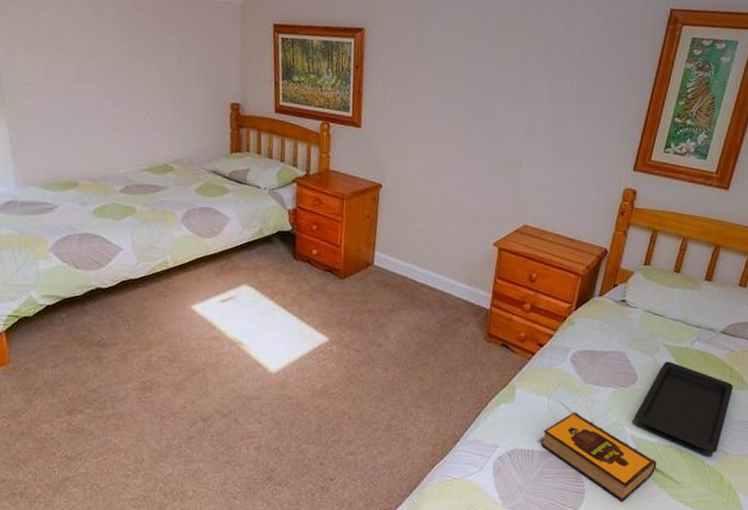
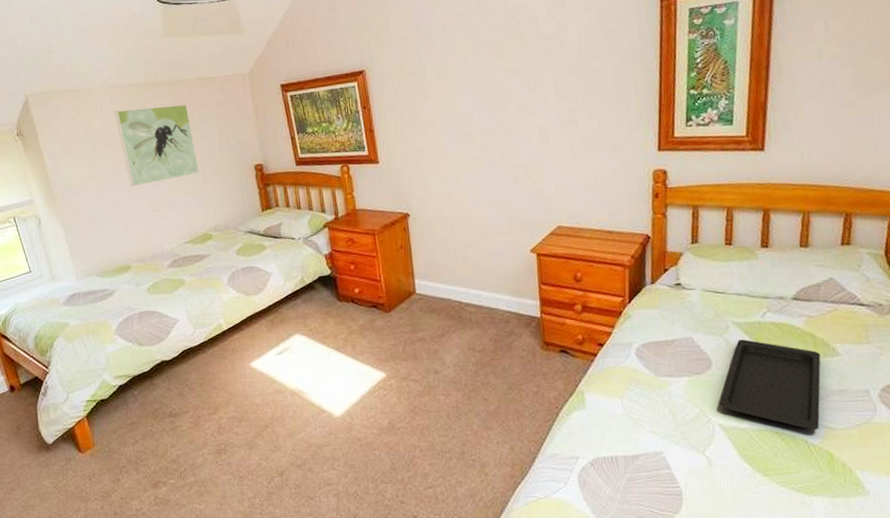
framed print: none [86,13,171,100] -> present [115,104,200,187]
hardback book: present [541,411,657,502] -> none [624,408,755,498]

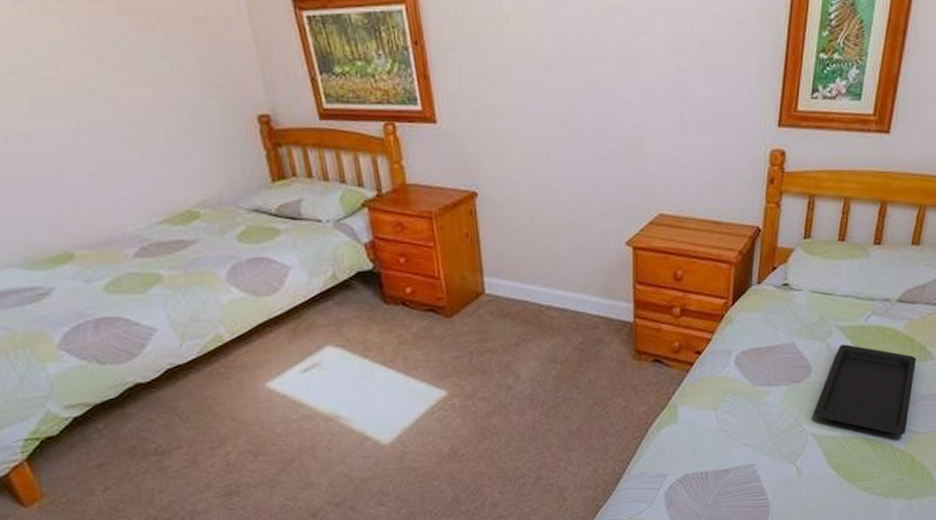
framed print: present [115,104,200,187] -> none [21,15,173,138]

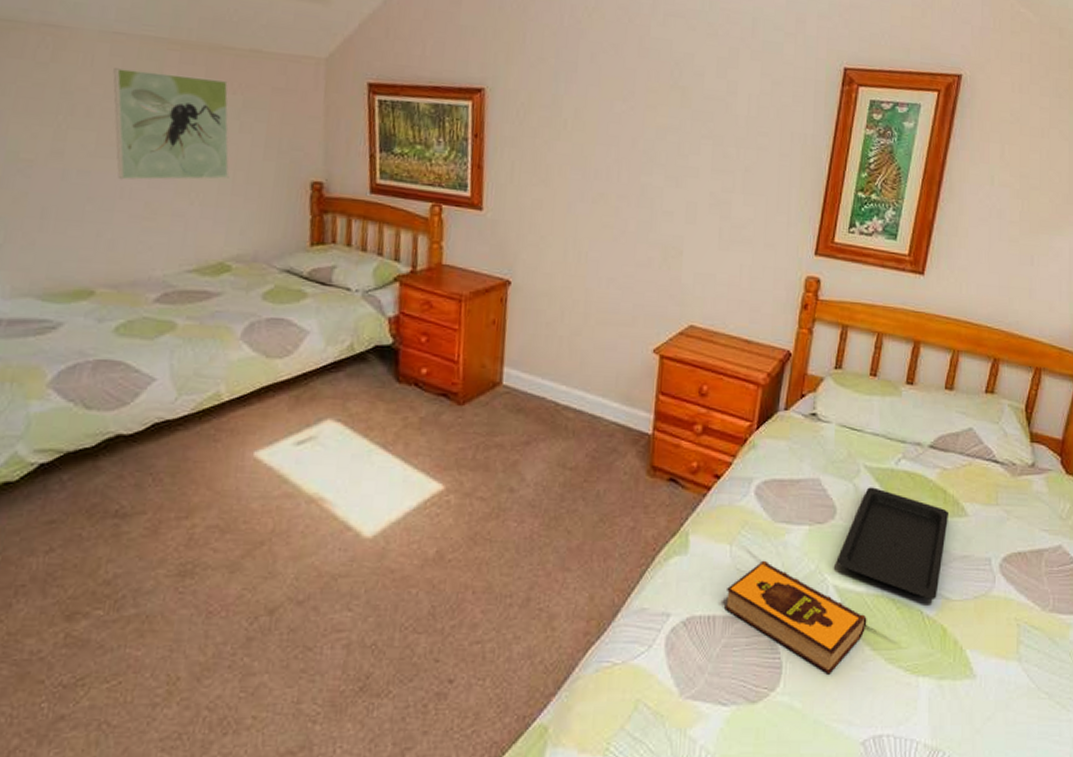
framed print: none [21,15,173,138] -> present [113,68,230,180]
hardback book: none [715,420,843,507] -> present [725,560,867,674]

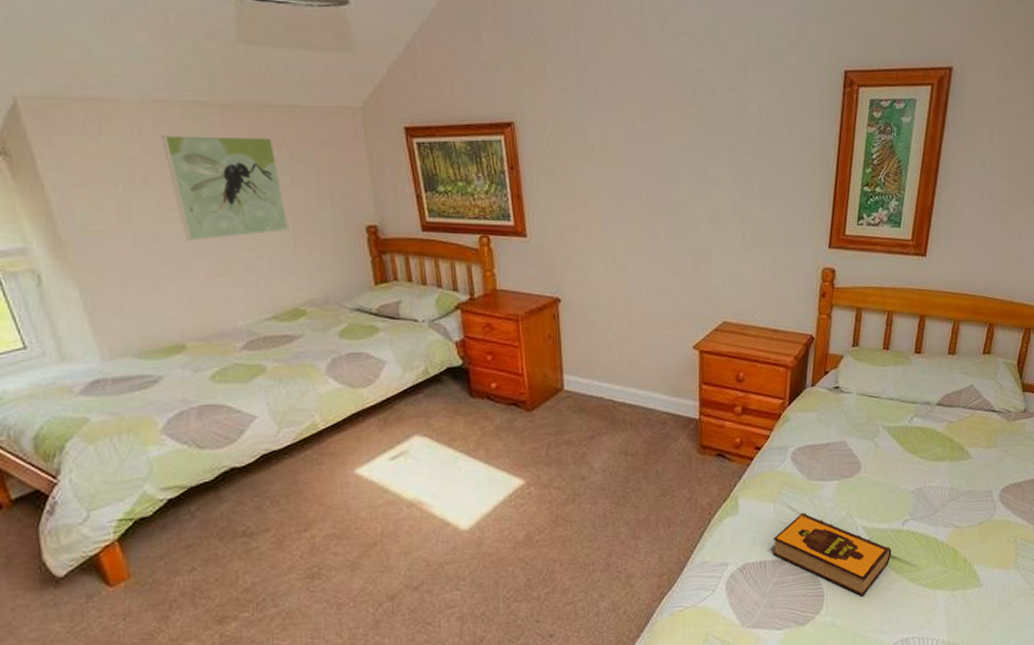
serving tray: present [837,487,950,599] -> none [864,443,956,529]

